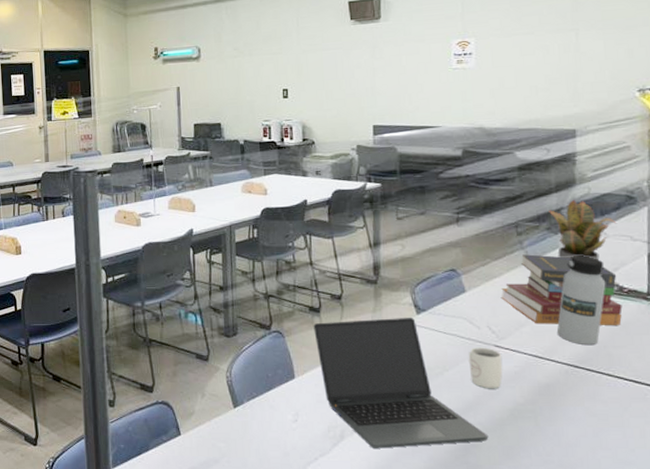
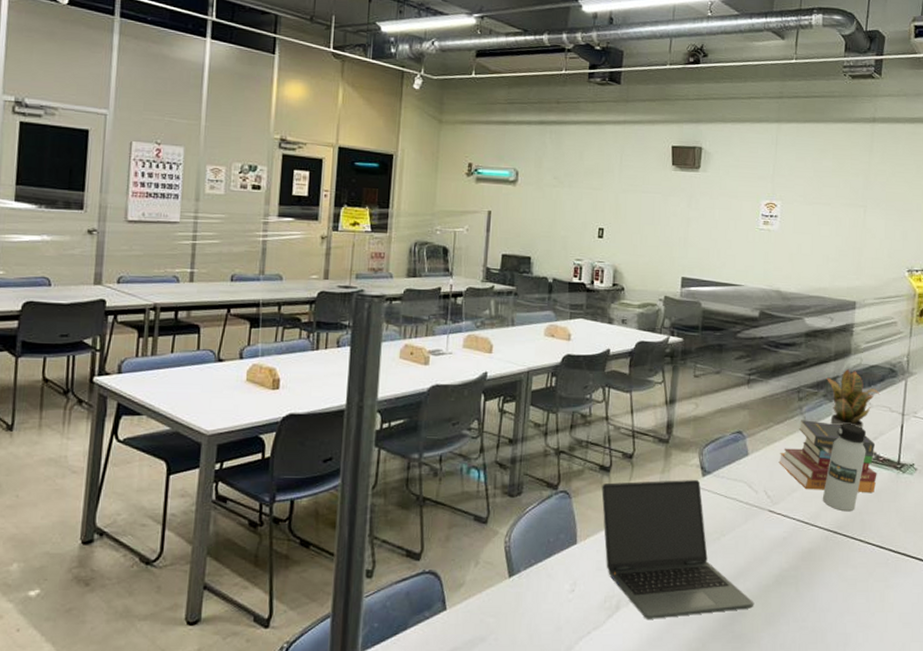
mug: present [468,347,503,389] -> none [744,512,774,555]

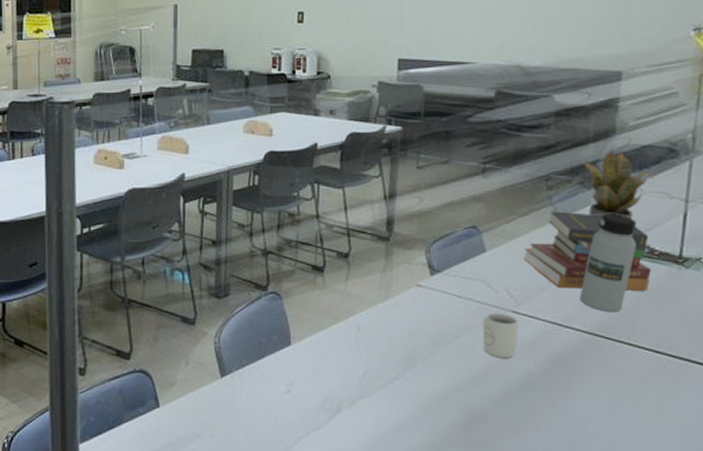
laptop: present [601,479,754,619] -> none [315,278,497,422]
mug: none [744,512,774,555] -> present [482,313,519,359]

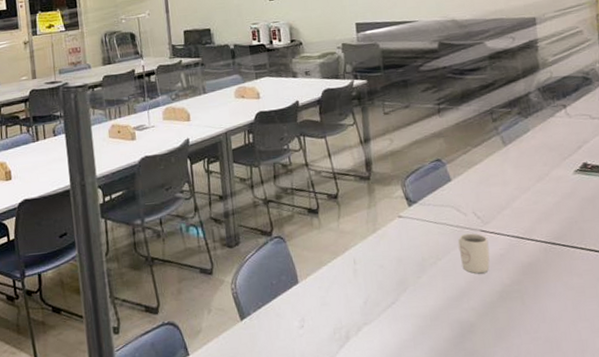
books: present [523,211,652,291] -> none [482,138,589,206]
water bottle: present [579,214,637,311] -> none [534,136,573,222]
potted plant: present [584,152,654,219] -> none [518,84,576,141]

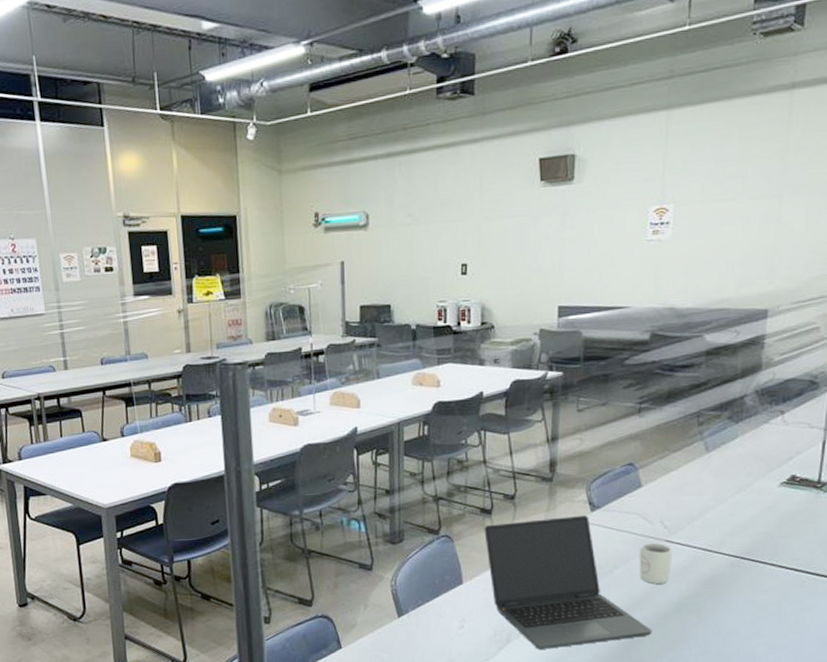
laptop: none [313,209,482,346] -> present [484,515,652,650]

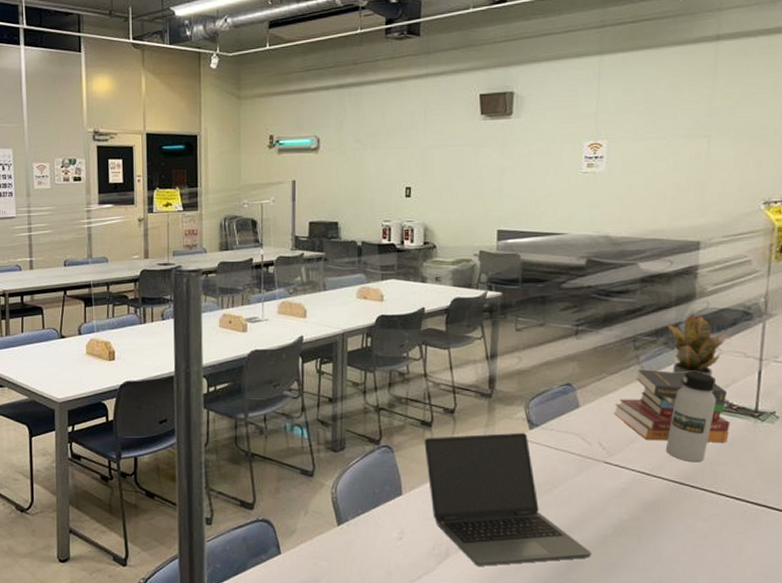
mug: present [639,542,672,585] -> none [577,463,611,506]
books: none [676,445,794,517] -> present [614,369,730,442]
water bottle: none [727,445,781,536] -> present [665,372,717,461]
potted plant: none [732,386,796,450] -> present [667,315,731,377]

